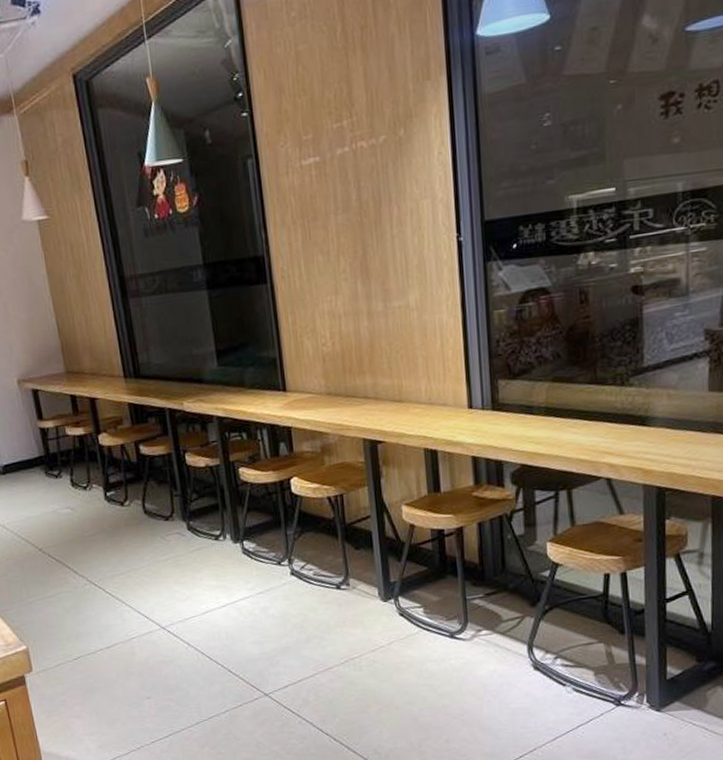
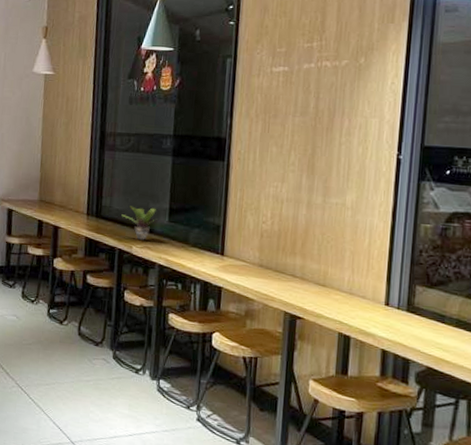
potted plant: none [163,354,202,394] -> present [121,206,156,240]

